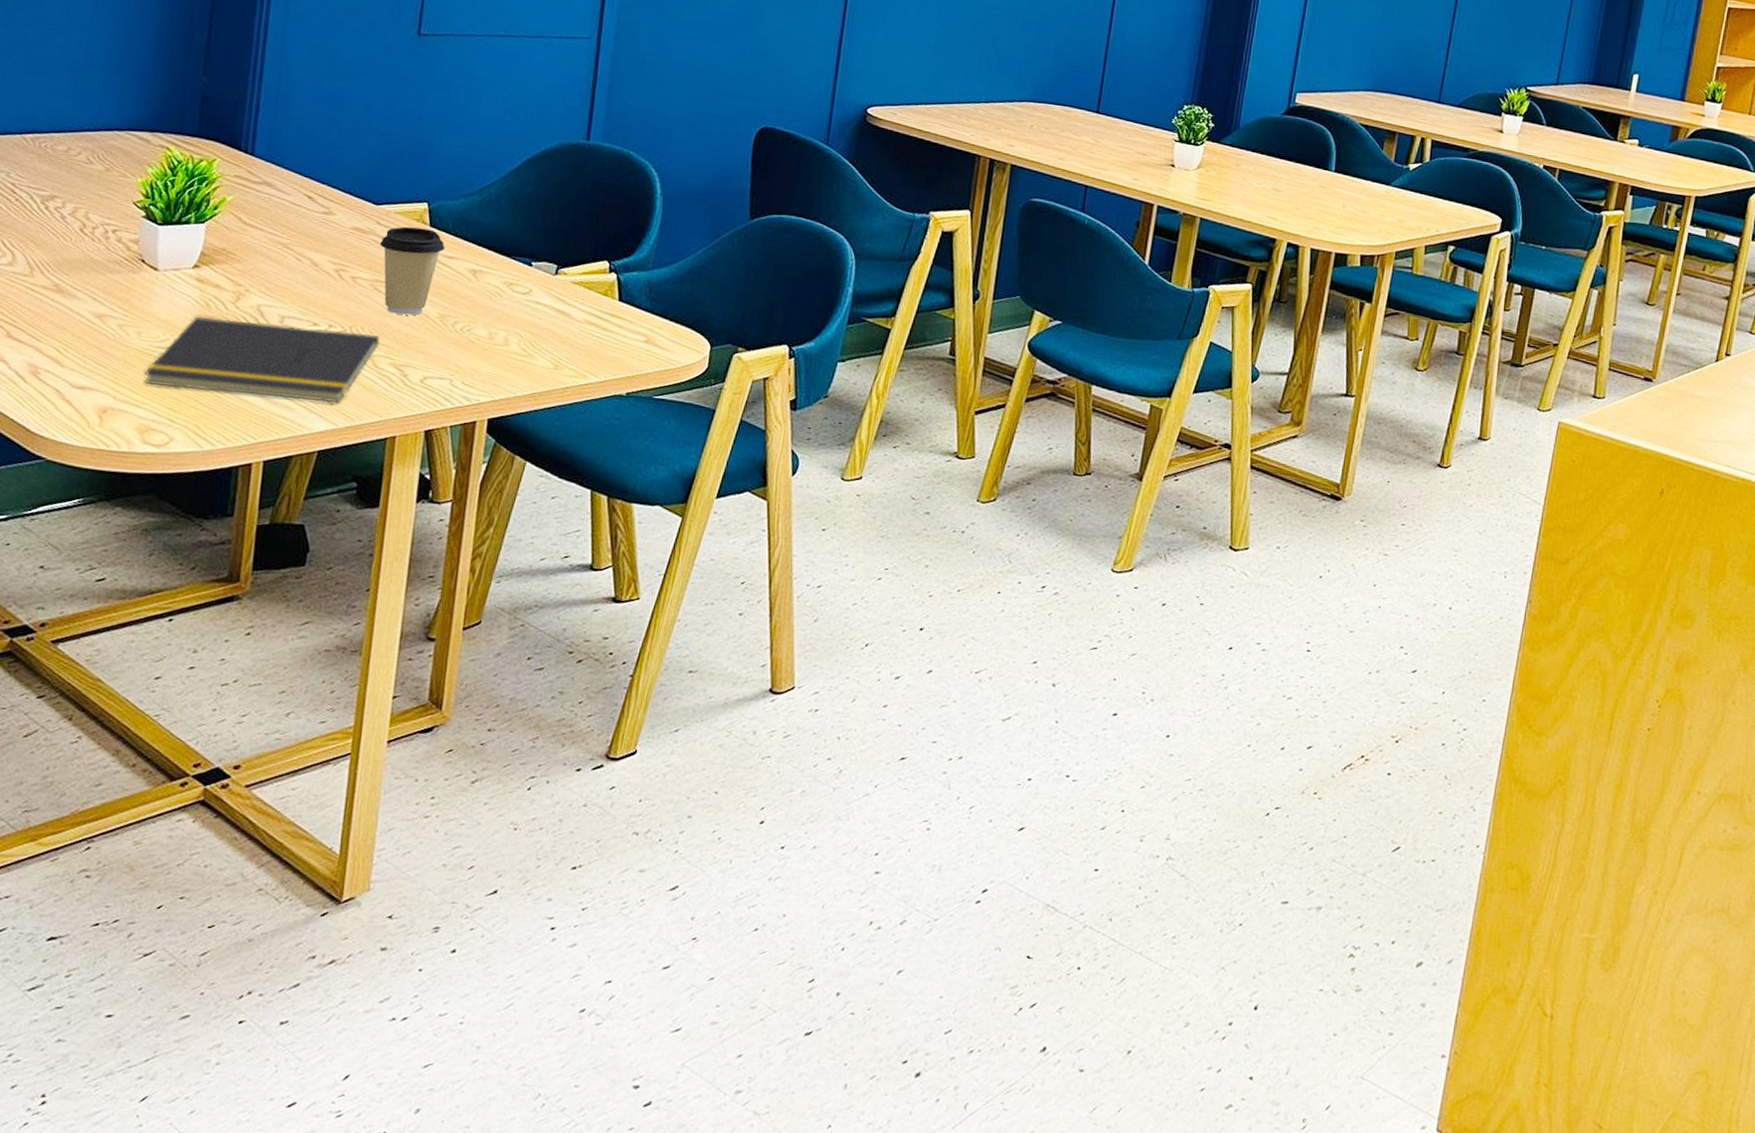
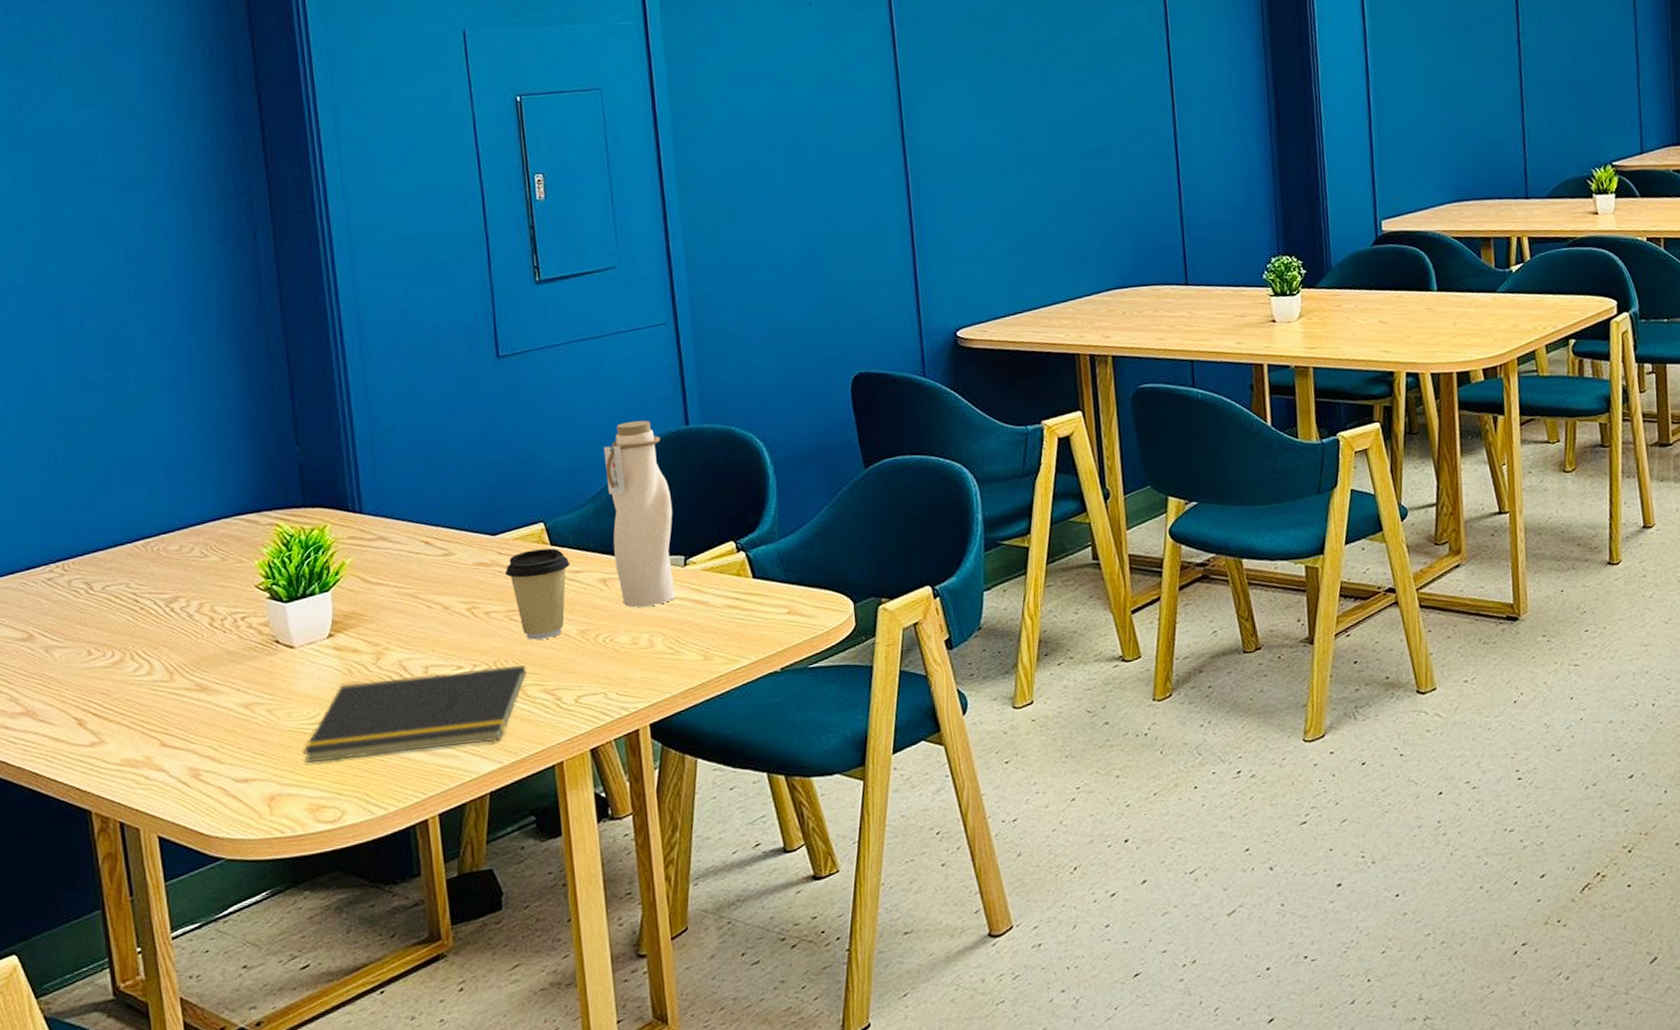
water bottle: none [487,124,559,307] -> present [603,420,676,608]

